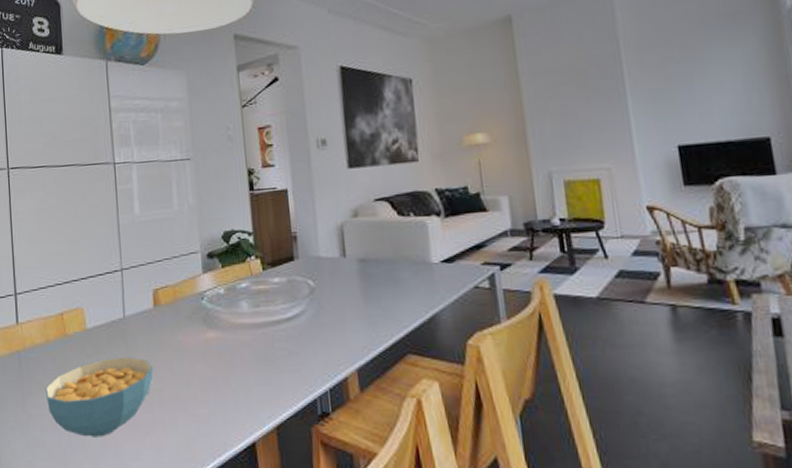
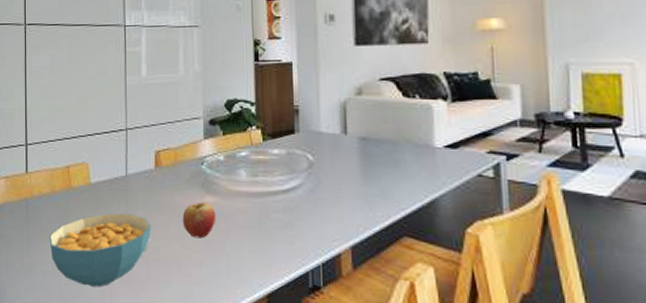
fruit: none [185,337,220,376] -> present [182,201,216,239]

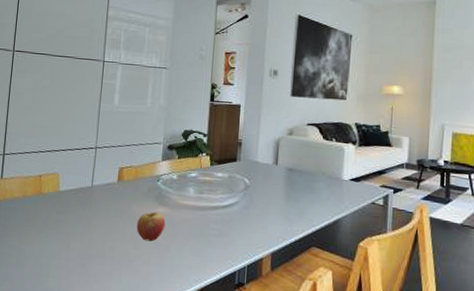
cereal bowl: present [49,213,151,287] -> none [16,217,109,279]

